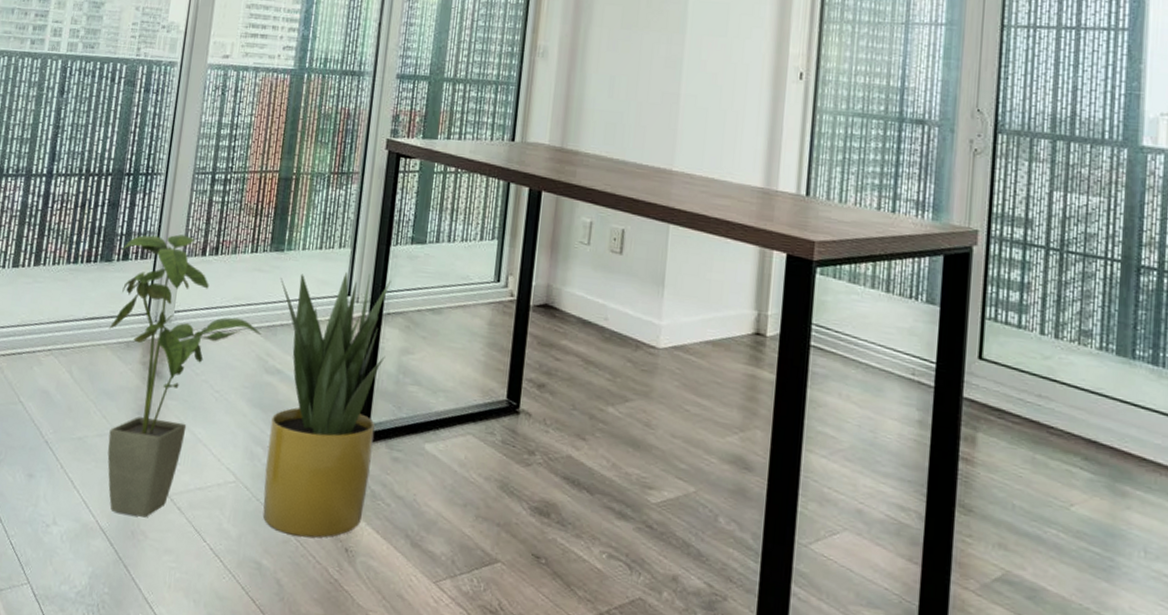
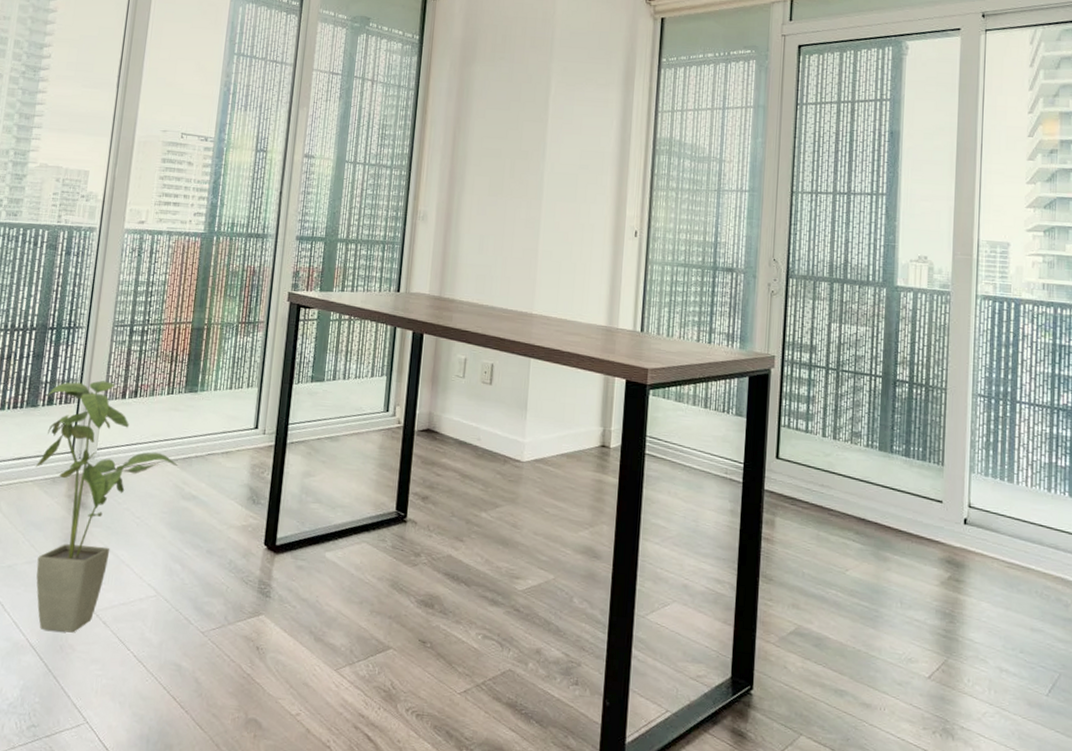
planter: present [262,272,391,538] -> none [181,408,294,640]

